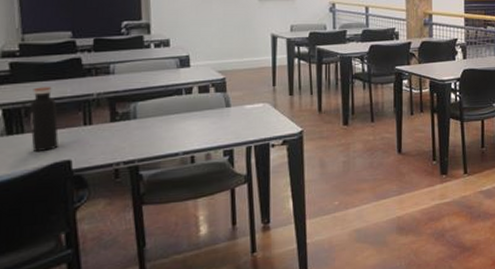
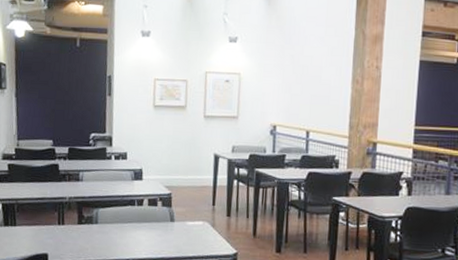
water bottle: present [30,87,59,151] -> none [20,187,40,243]

